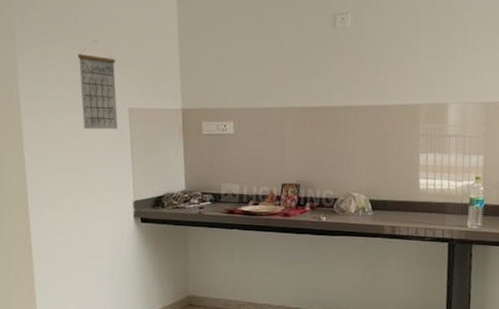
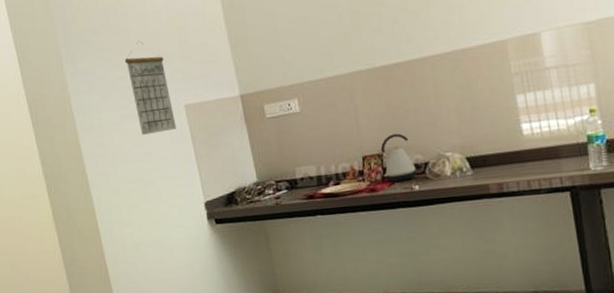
kettle: none [297,168,328,211] -> present [380,133,416,182]

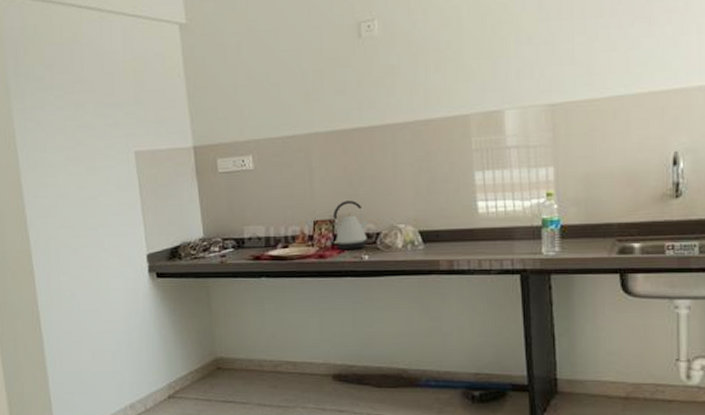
calendar: present [124,41,176,135] -> none [76,80,124,179]

